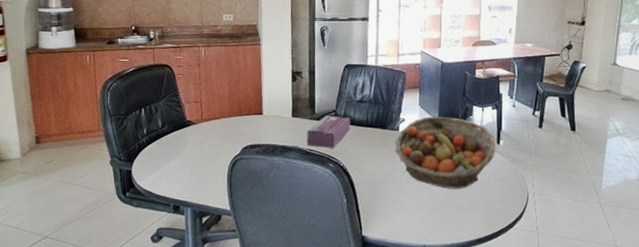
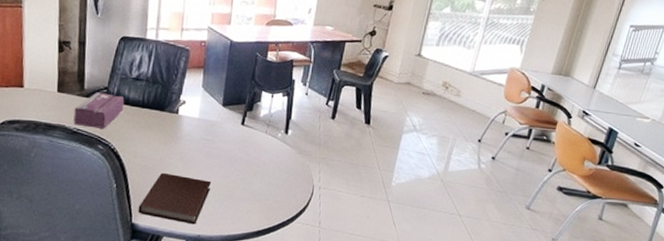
notebook: none [367,186,432,235] -> present [138,172,211,225]
fruit basket: present [395,117,496,189] -> none [172,100,284,179]

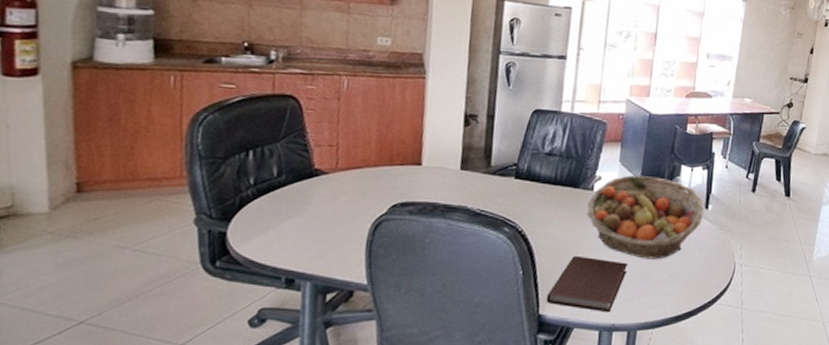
tissue box: present [73,92,125,129] -> none [477,169,536,209]
fruit basket: none [172,100,284,179] -> present [587,175,704,259]

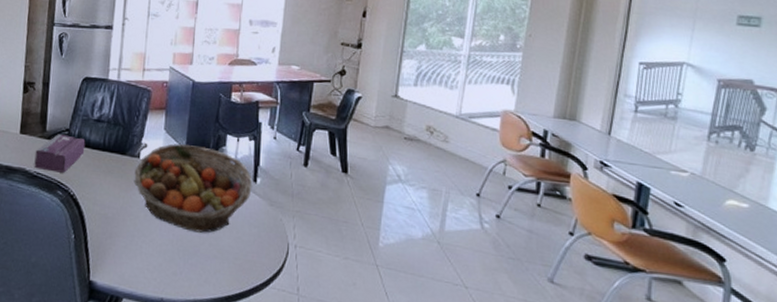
tissue box: none [477,169,536,209] -> present [34,134,86,173]
notebook: present [546,255,627,313] -> none [96,223,174,286]

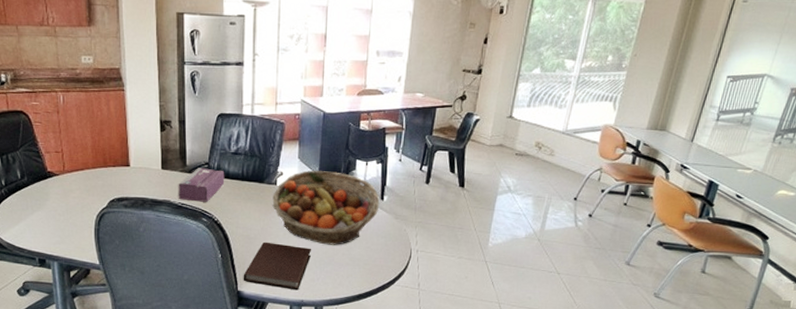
notebook: none [96,223,174,286] -> present [243,241,311,291]

